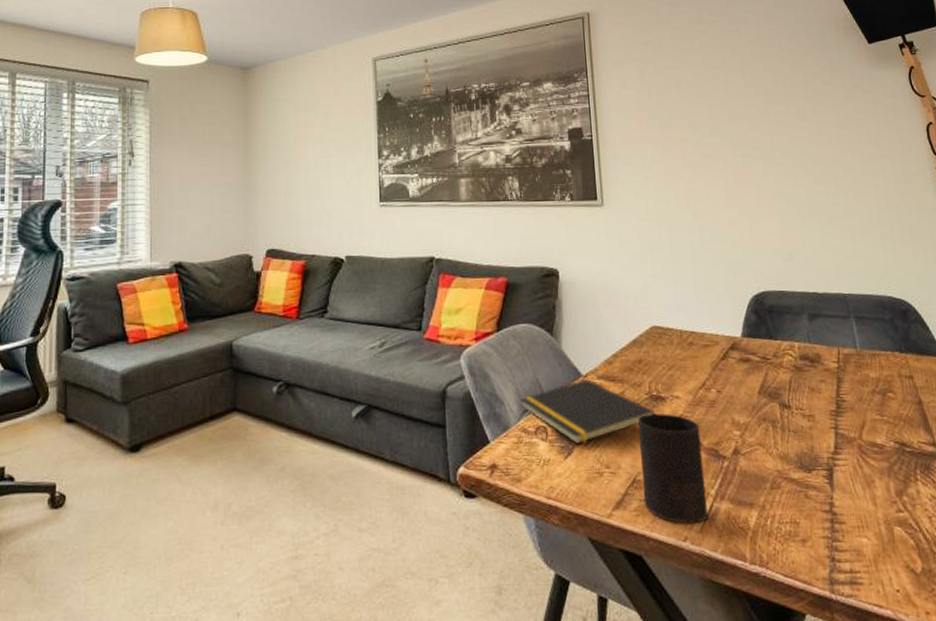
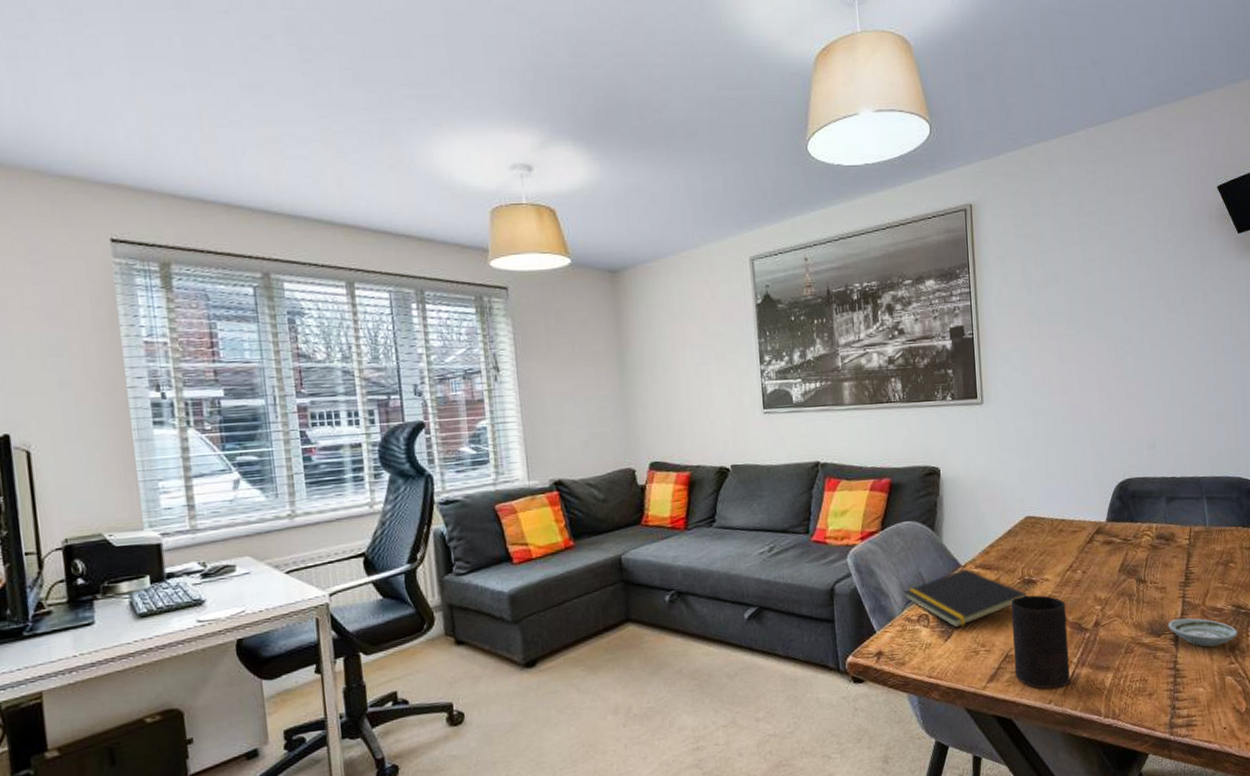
saucer: none [820,452,905,489] -> present [1168,618,1238,647]

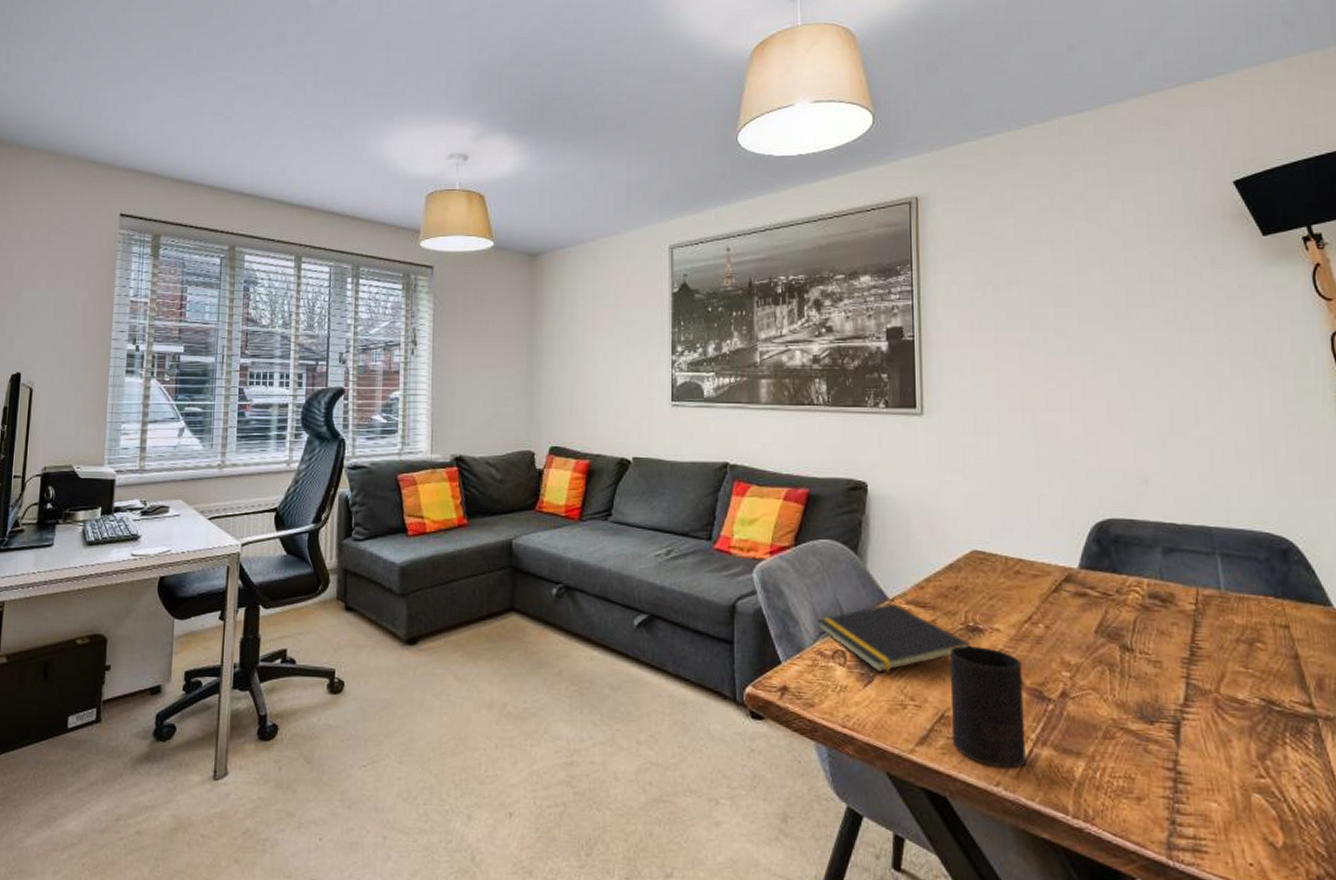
saucer: present [1168,618,1238,647] -> none [1165,704,1269,750]

